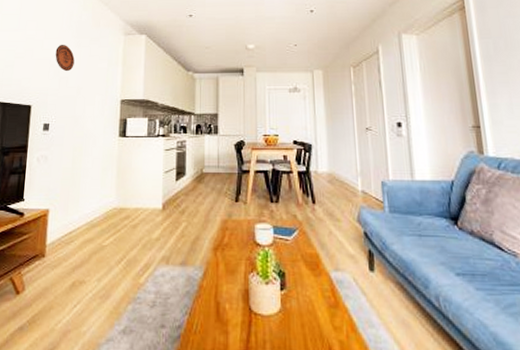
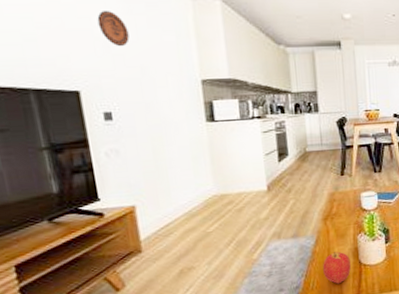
apple: none [209,290,239,333] -> present [323,251,351,284]

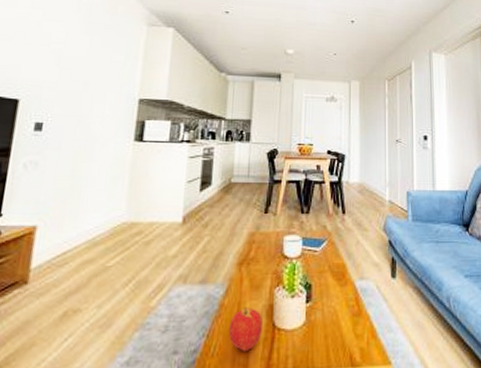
decorative plate: present [97,11,130,47] -> none [56,29,83,62]

